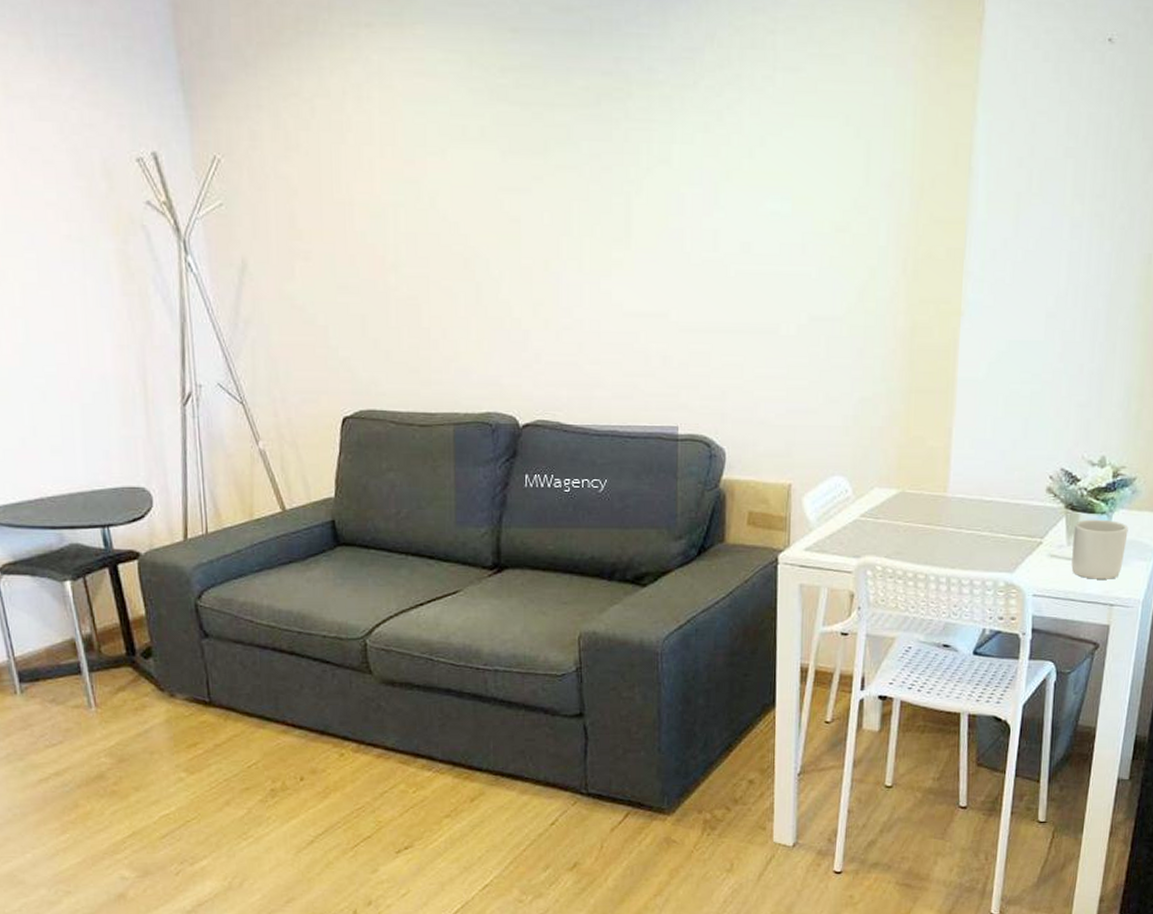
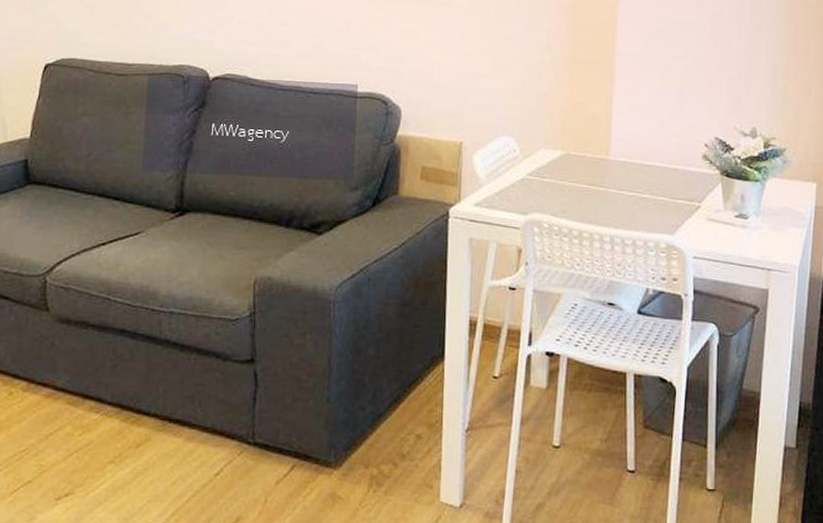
mug: present [1071,519,1128,579] -> none [729,186,781,245]

